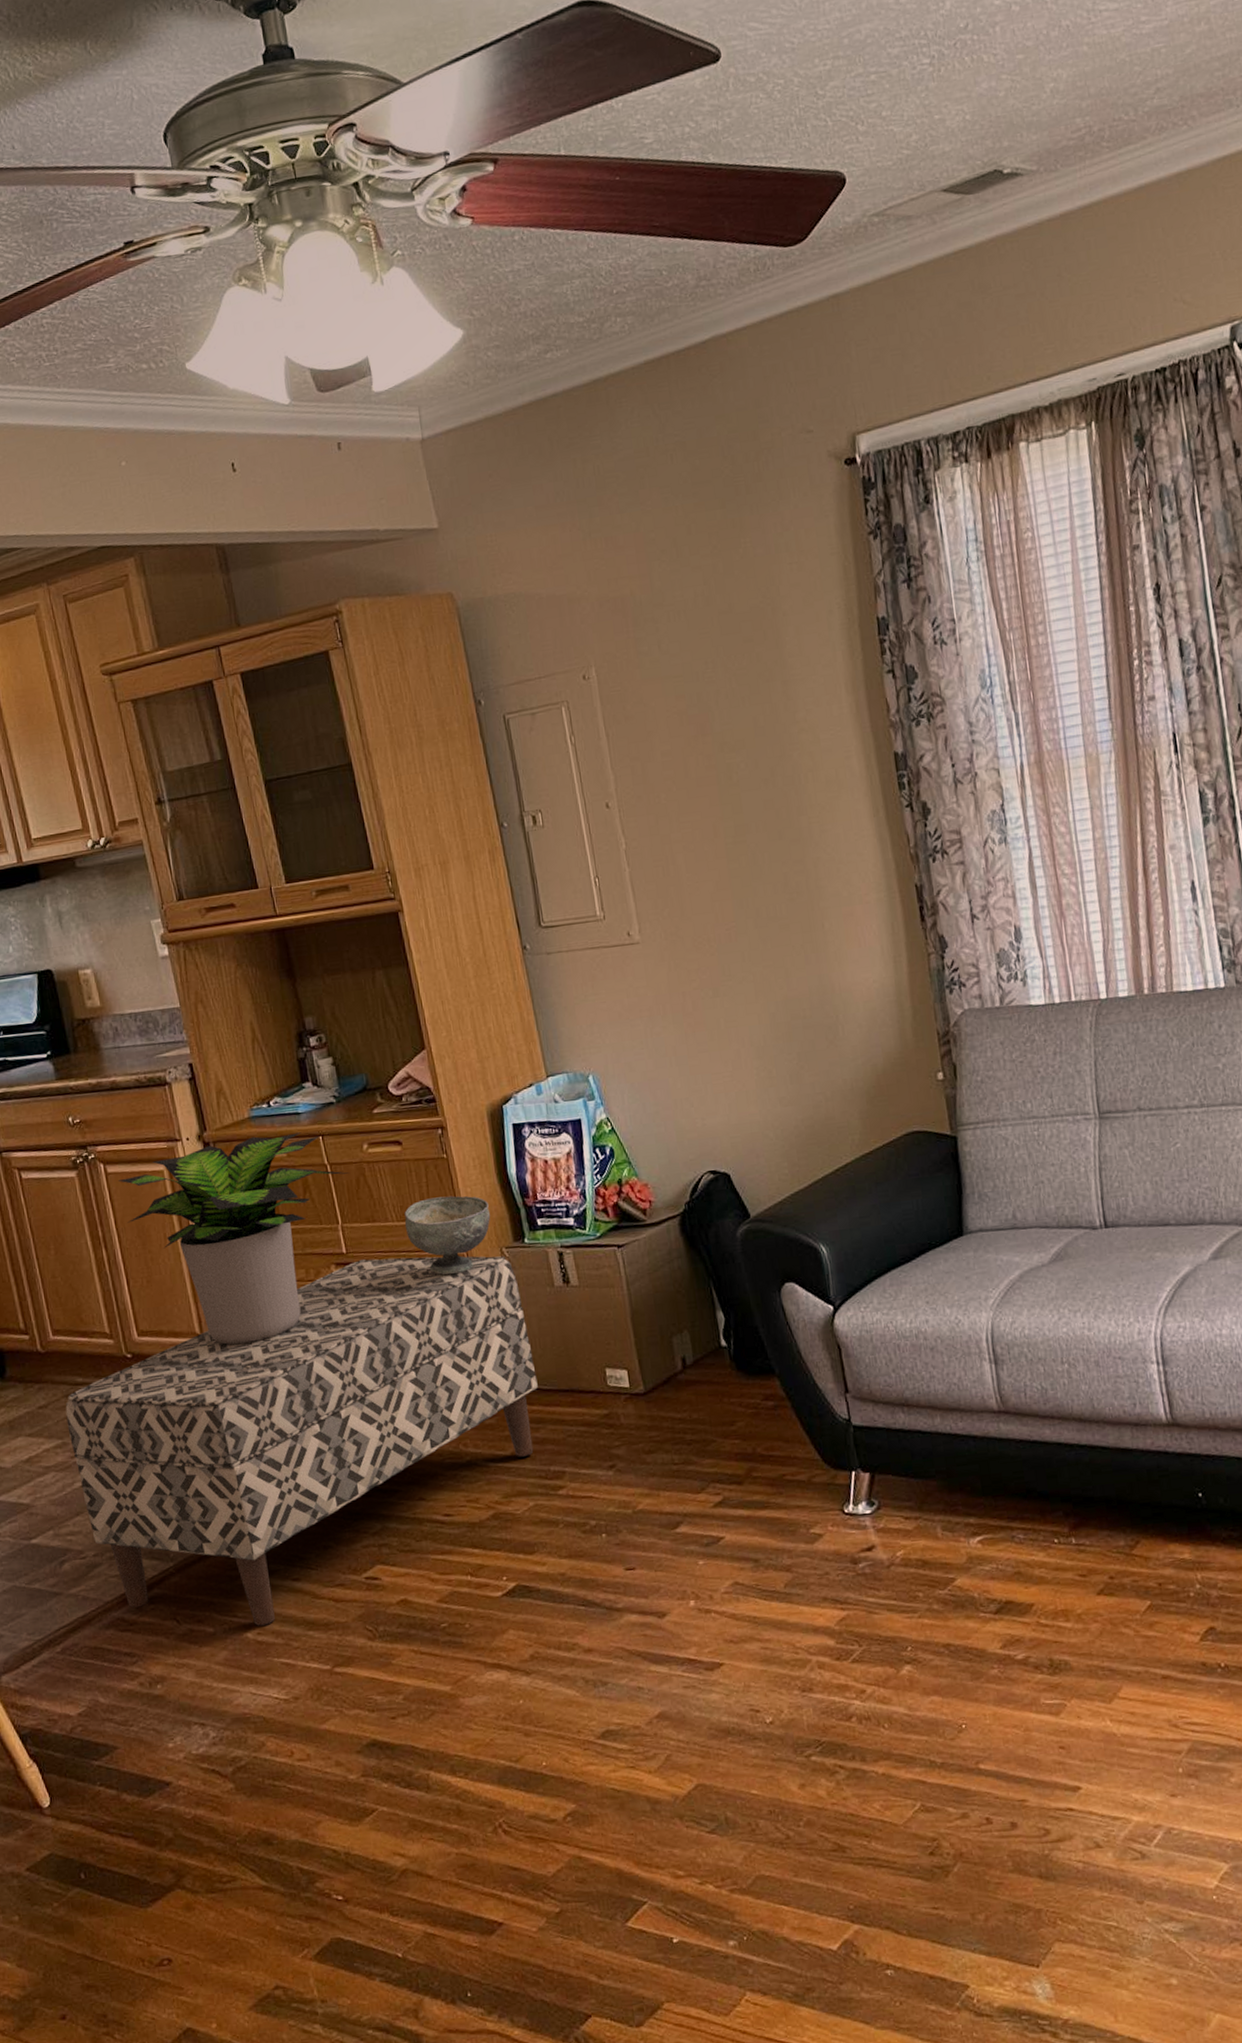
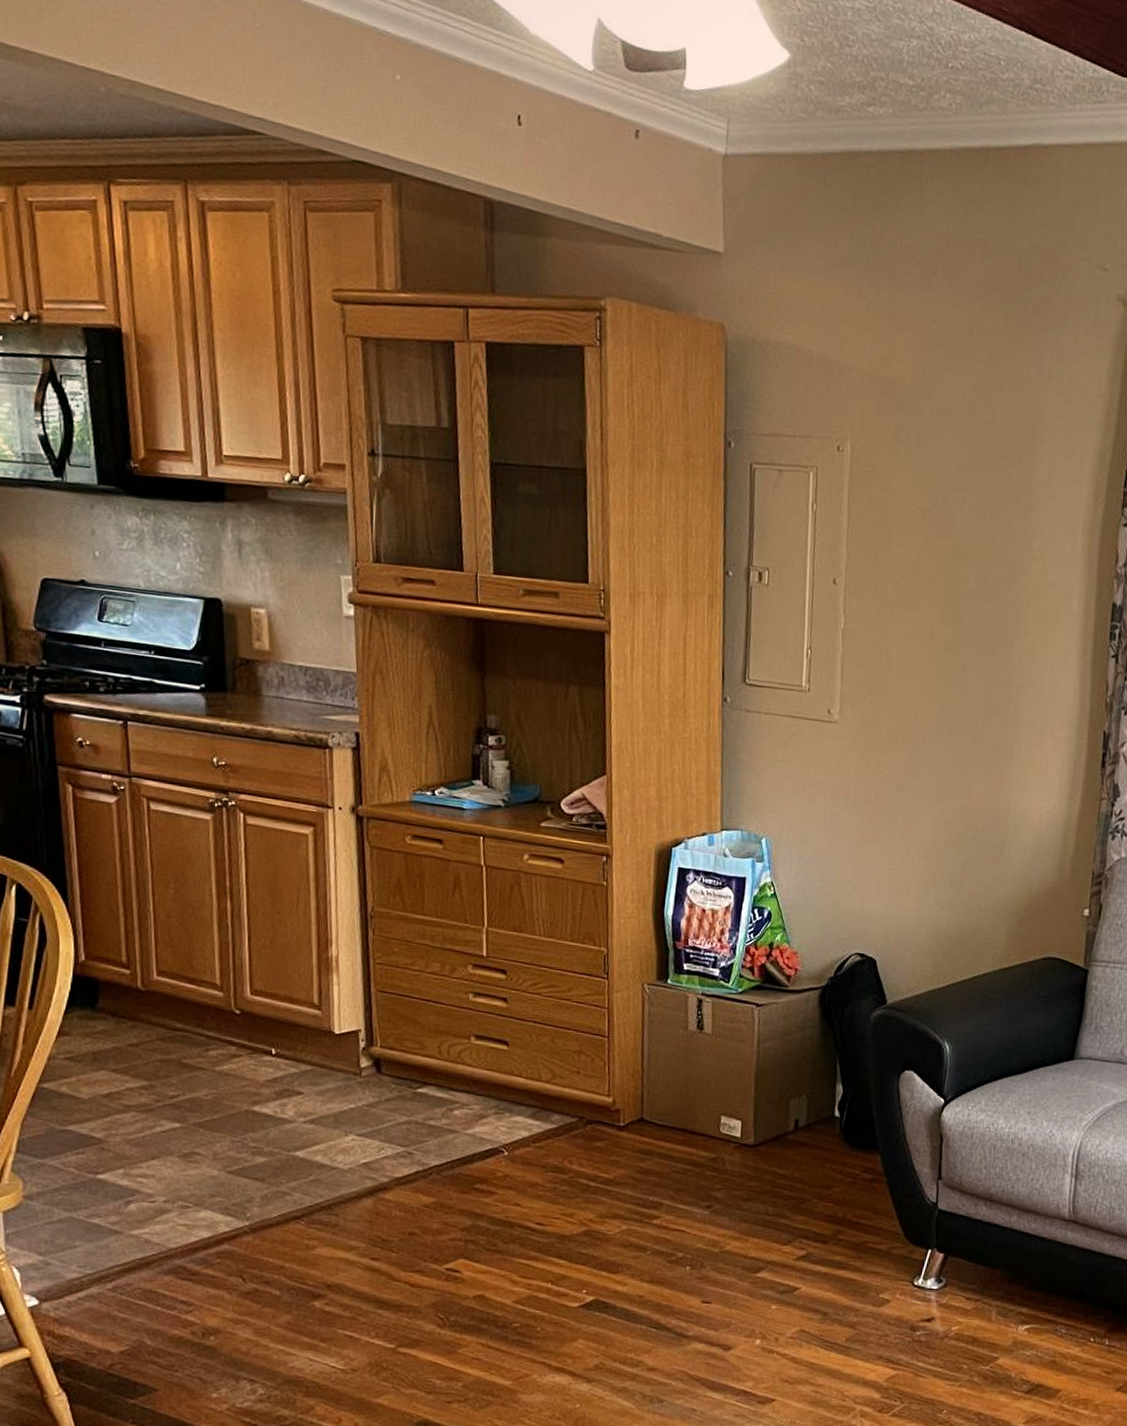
bench: present [65,1256,538,1626] -> none [157,966,654,1297]
potted plant: present [117,1132,350,1345] -> none [256,820,506,1024]
bowl: present [404,1196,491,1275] -> none [551,921,639,999]

